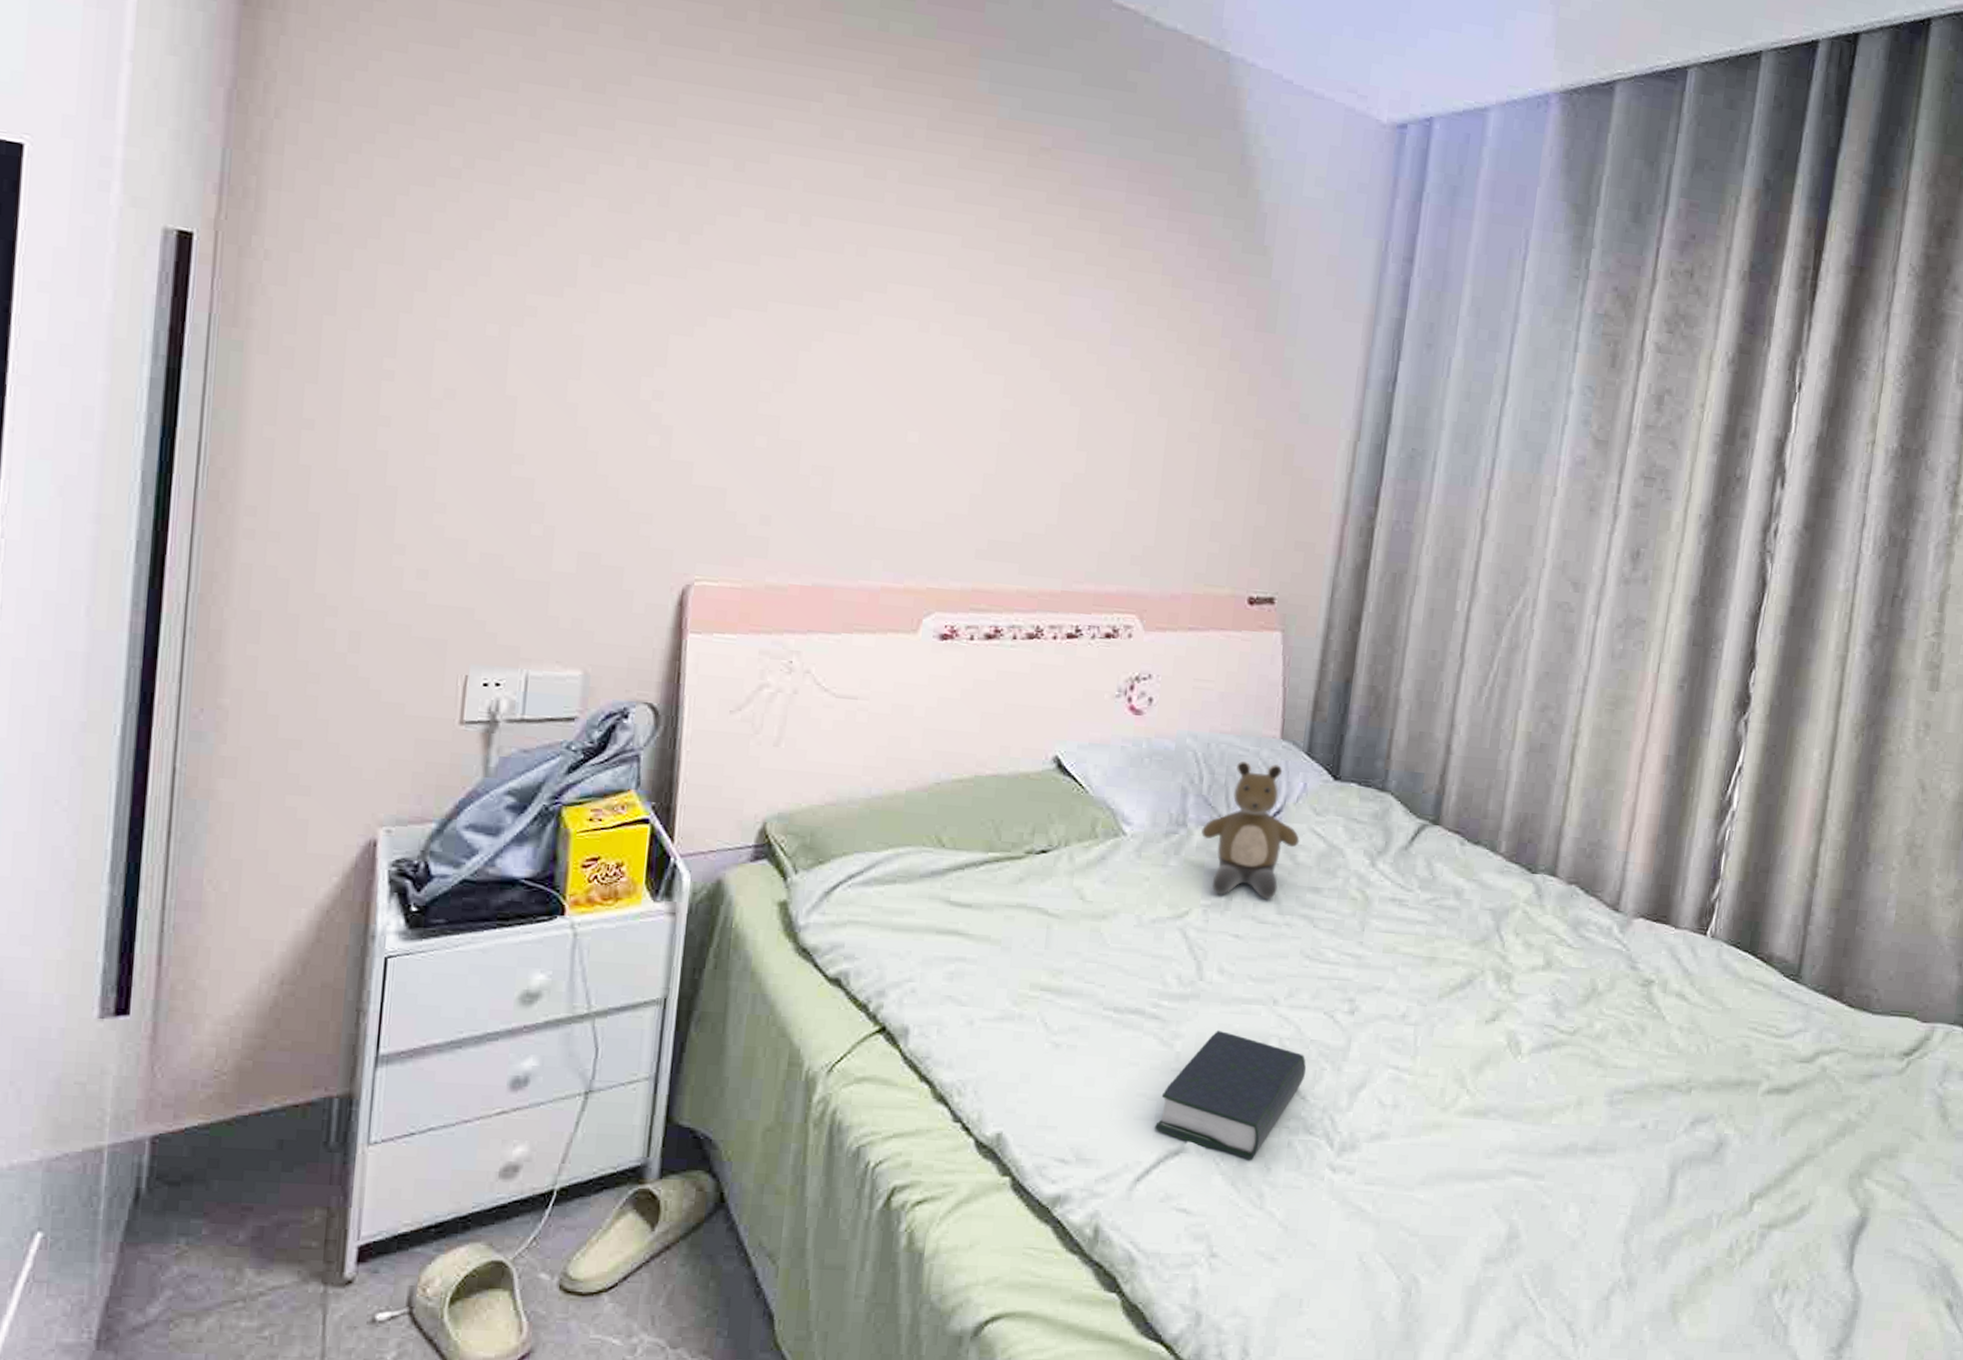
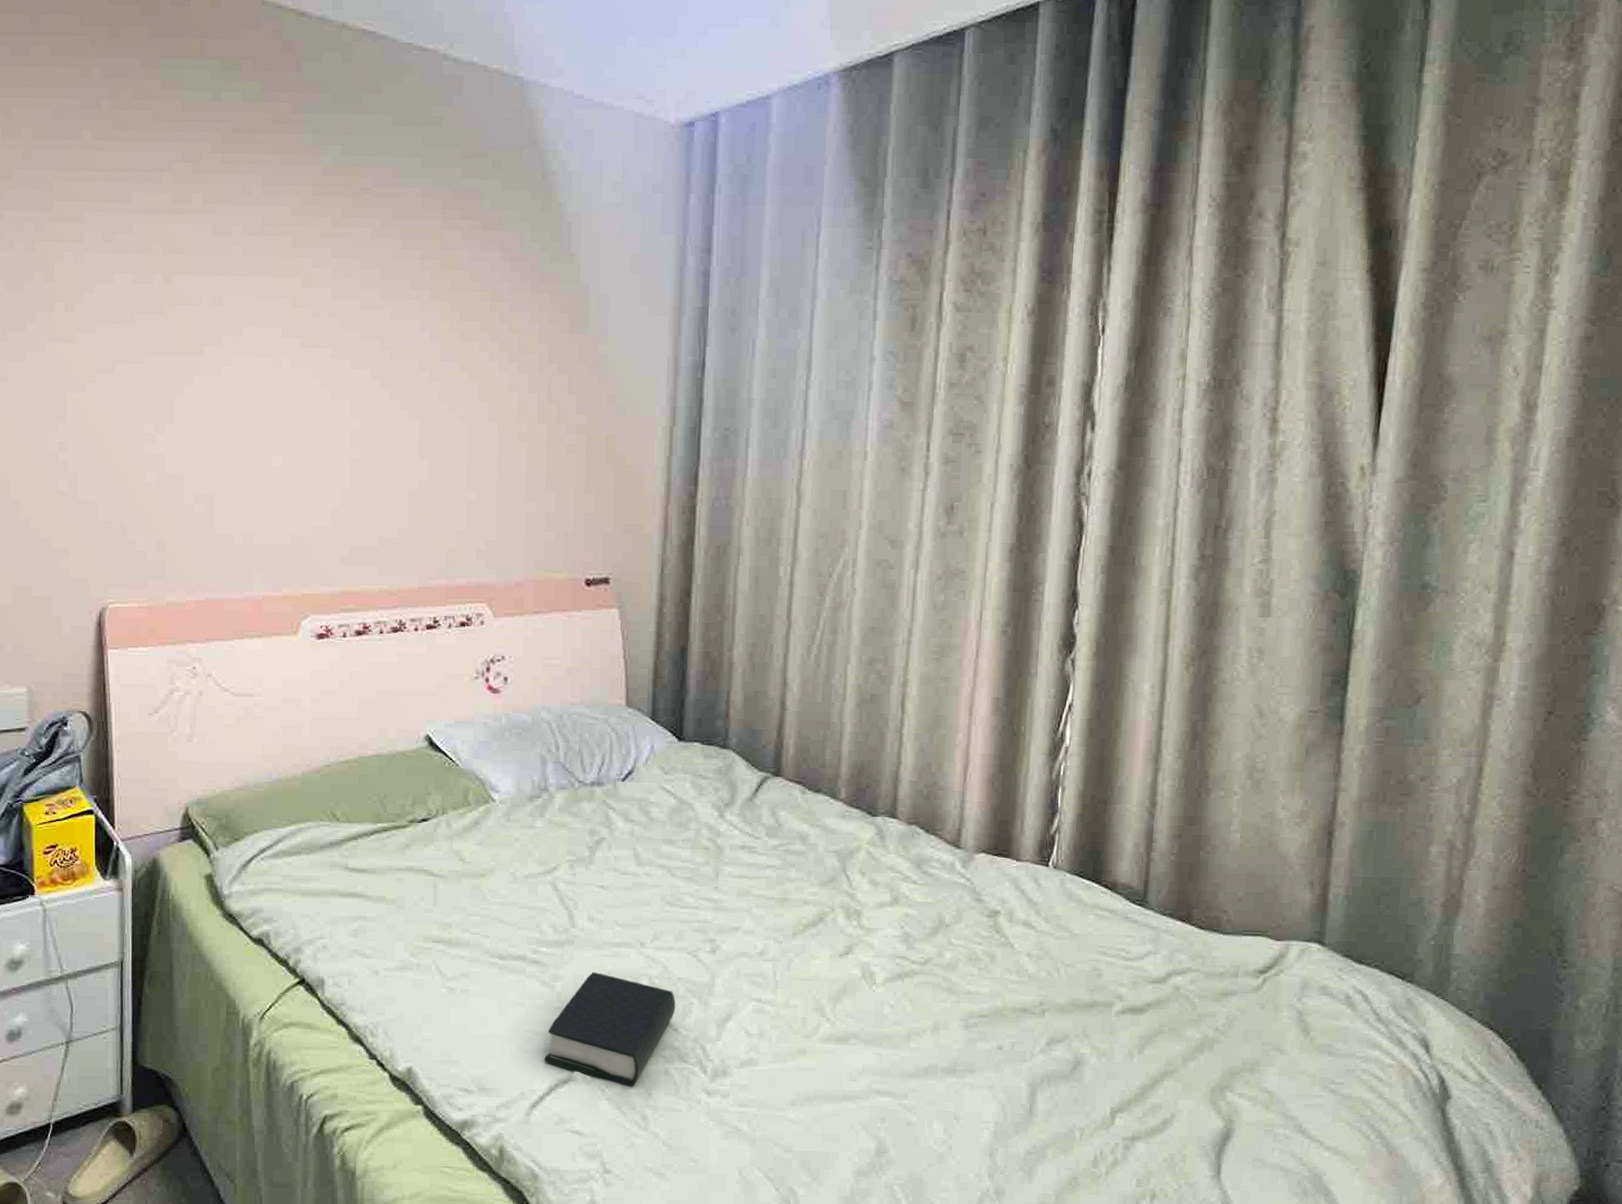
bear: present [1200,760,1300,899] -> none [561,728,652,852]

